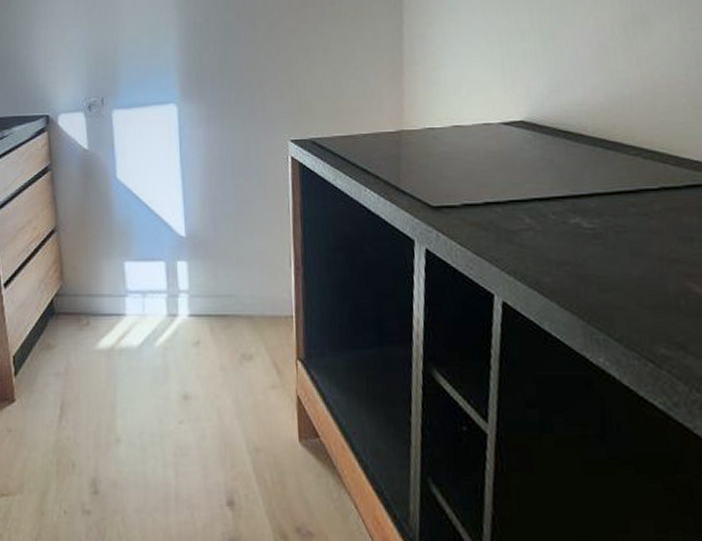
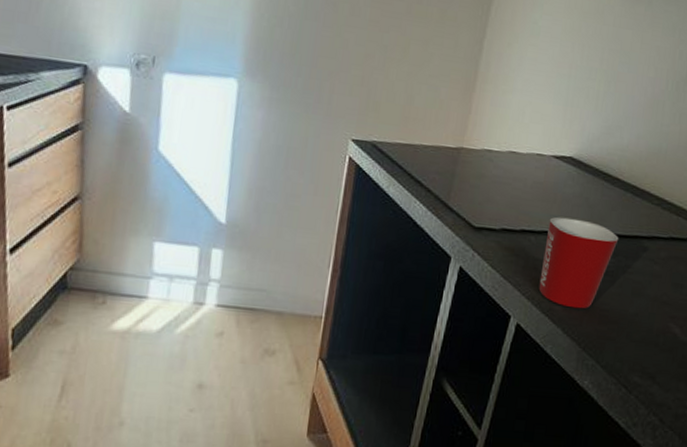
mug: none [513,183,600,278] -> present [538,216,619,309]

